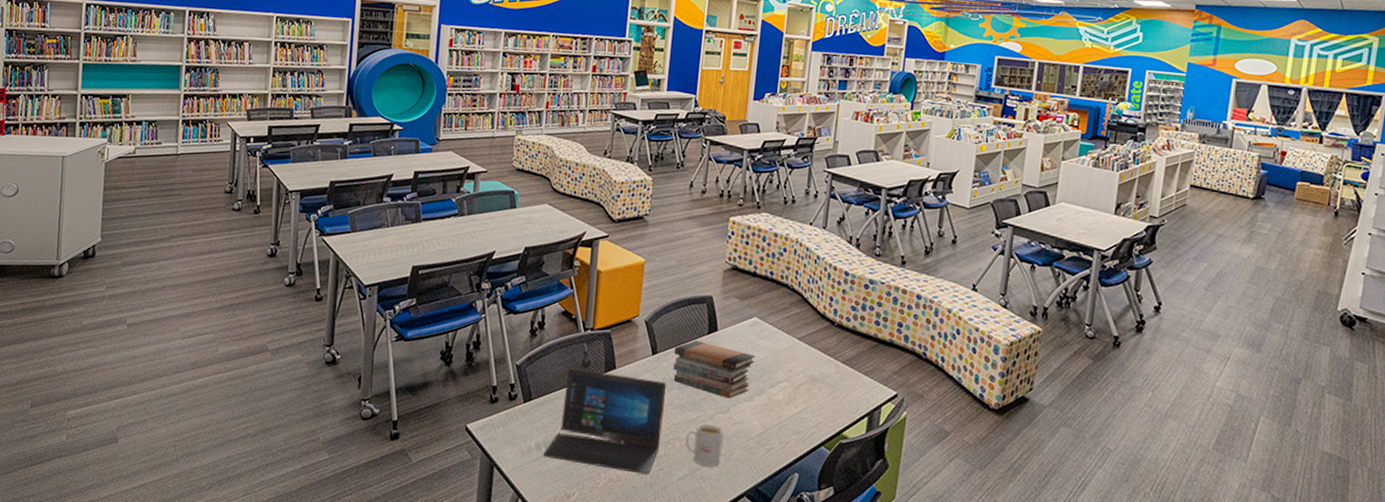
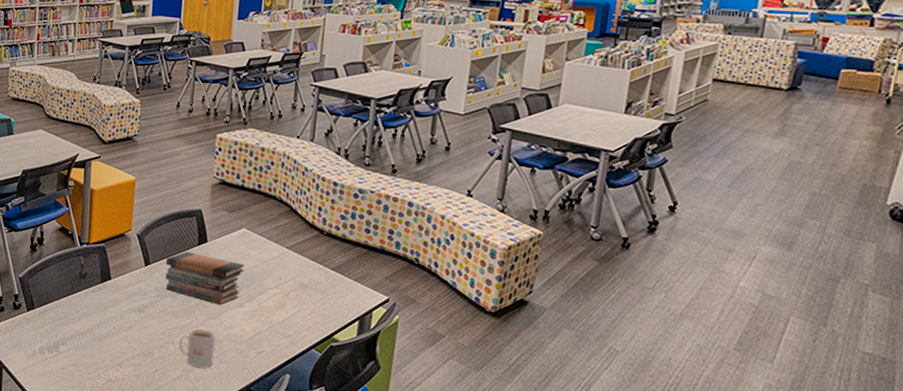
laptop: present [543,368,666,475] -> none [47,279,159,376]

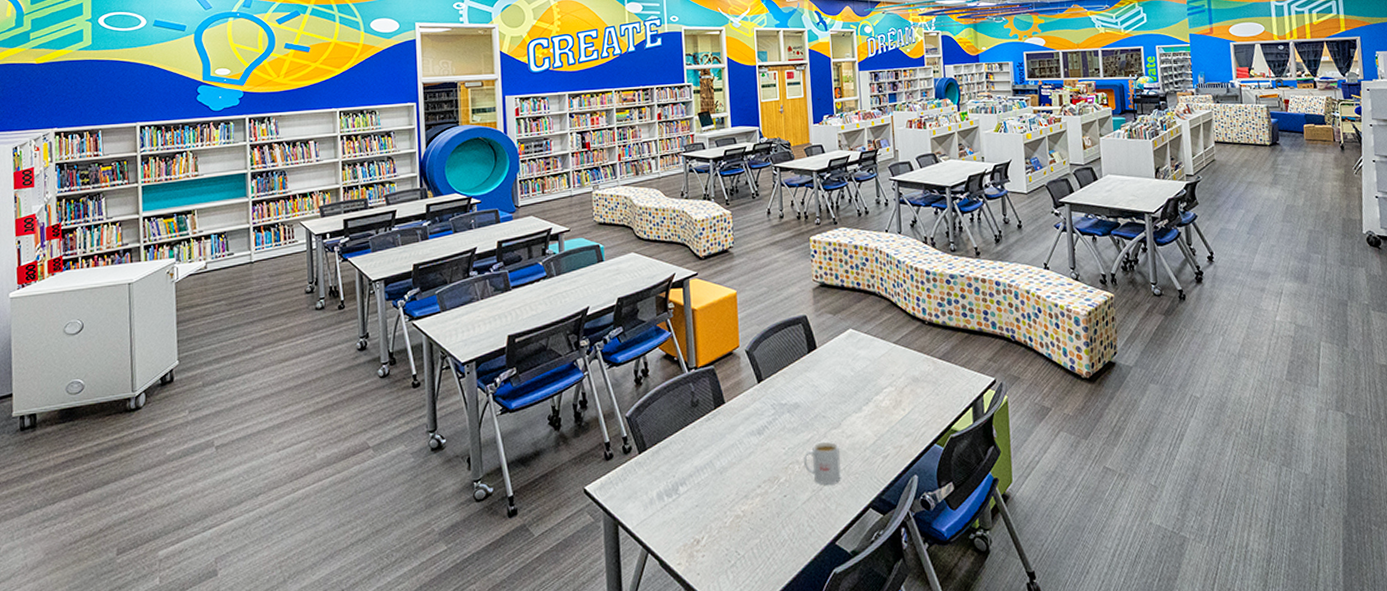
book stack: present [165,252,245,305] -> none [779,361,857,413]

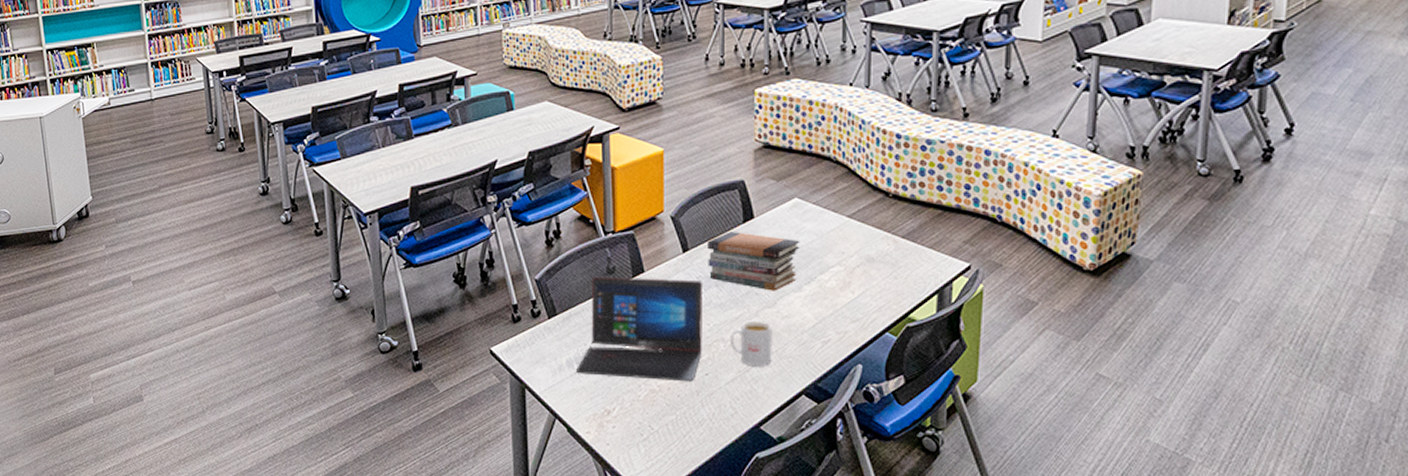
laptop: none [666,407,780,506] -> present [577,276,702,382]
book stack: none [779,361,857,413] -> present [708,232,800,291]

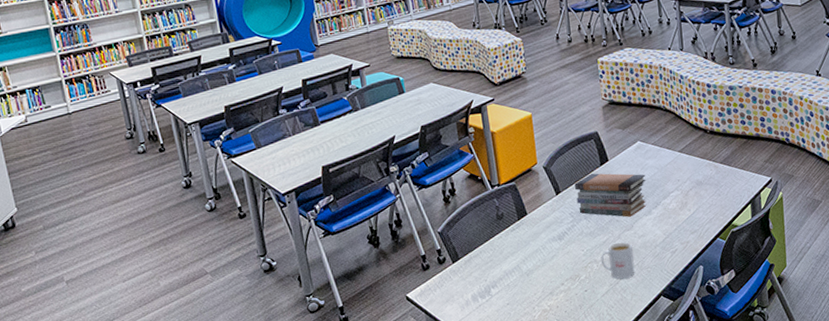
laptop: present [577,276,702,382] -> none [481,216,580,306]

